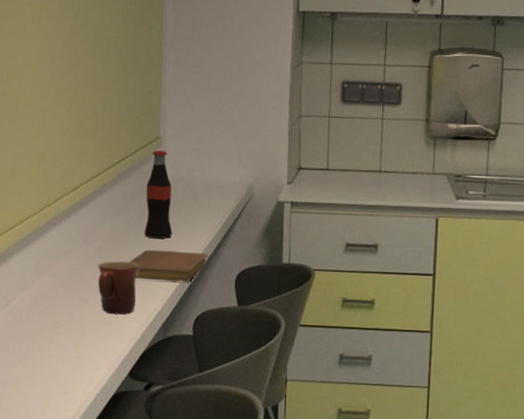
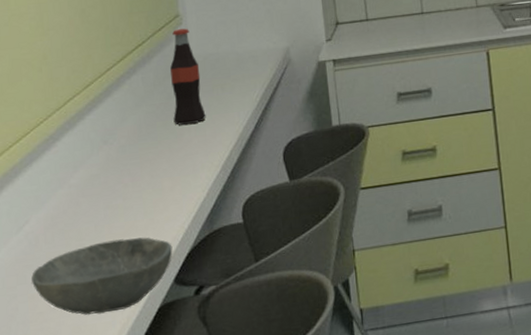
bowl: none [13,328,131,390] -> present [31,237,173,316]
mug: present [98,261,140,315] -> none [124,155,174,218]
notebook: present [128,249,208,282] -> none [159,130,249,173]

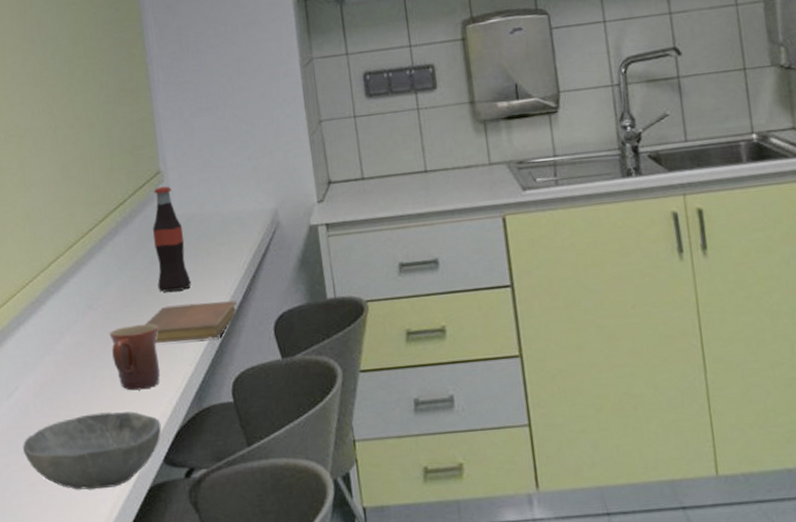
mug: none [124,155,174,218] -> present [109,324,161,391]
notebook: none [159,130,249,173] -> present [144,300,237,343]

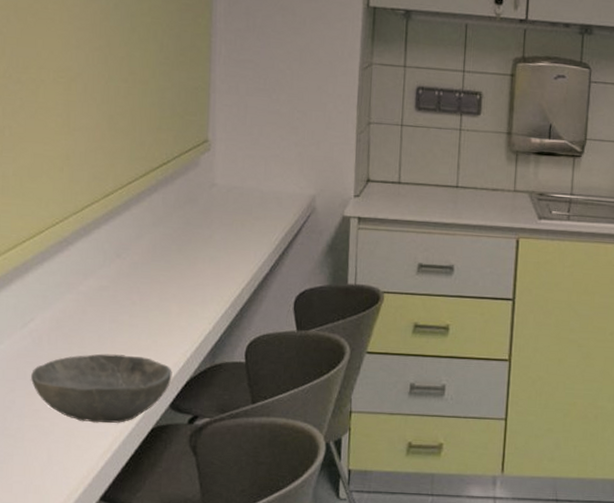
mug: present [109,324,161,391] -> none [134,278,184,339]
notebook: present [144,300,237,343] -> none [170,266,263,304]
bottle: present [153,186,192,292] -> none [189,155,222,255]

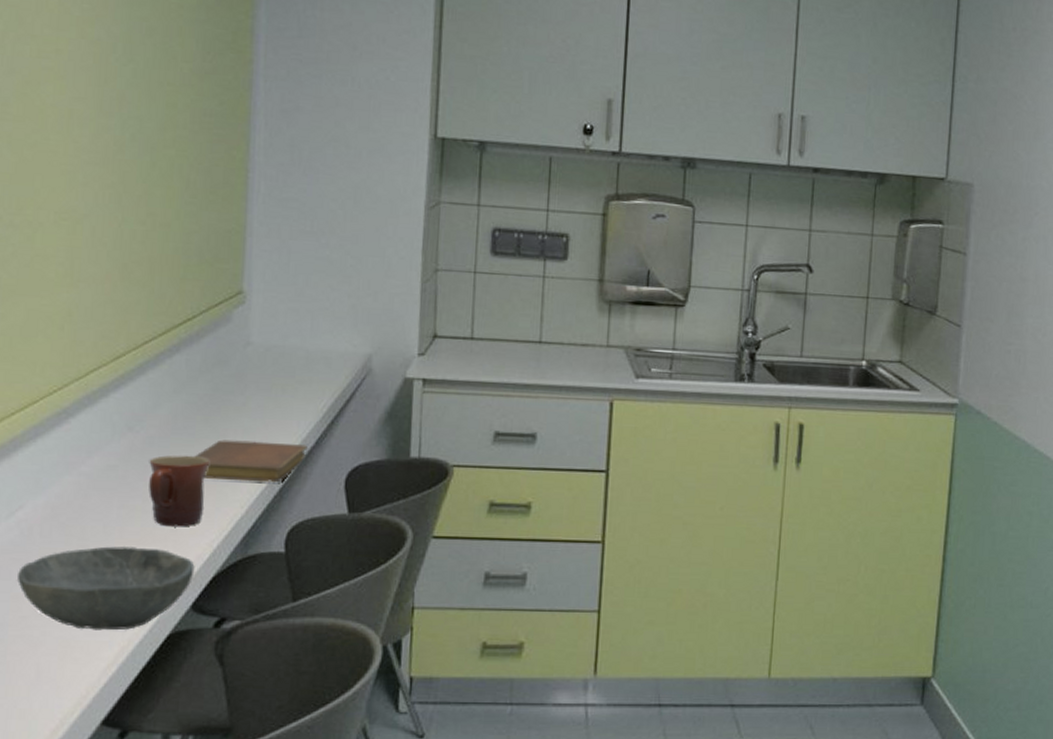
mug: none [134,278,184,339] -> present [149,455,210,527]
notebook: none [170,266,263,304] -> present [194,440,308,483]

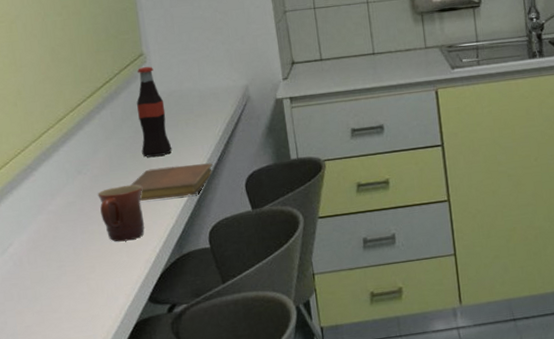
bowl: present [18,546,195,631] -> none [17,259,146,330]
bottle: none [217,308,259,425] -> present [137,66,172,157]

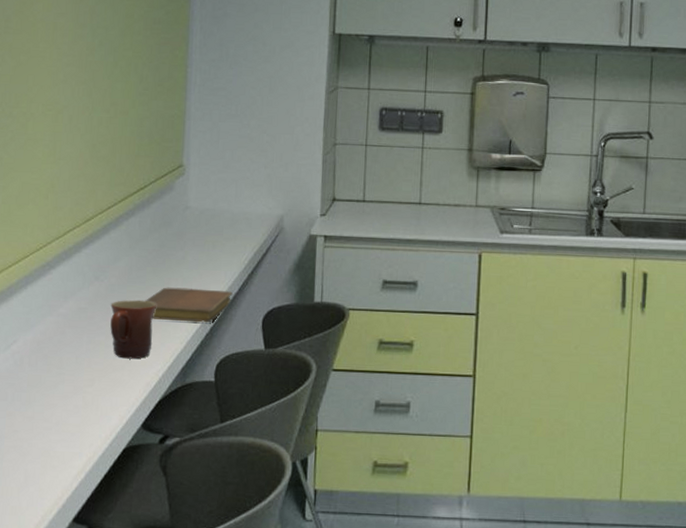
bottle: present [137,66,172,157] -> none [163,179,195,275]

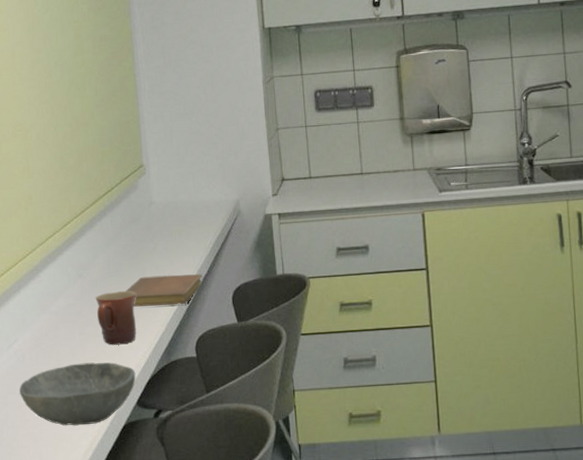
bowl: none [12,374,145,444] -> present [19,362,136,426]

